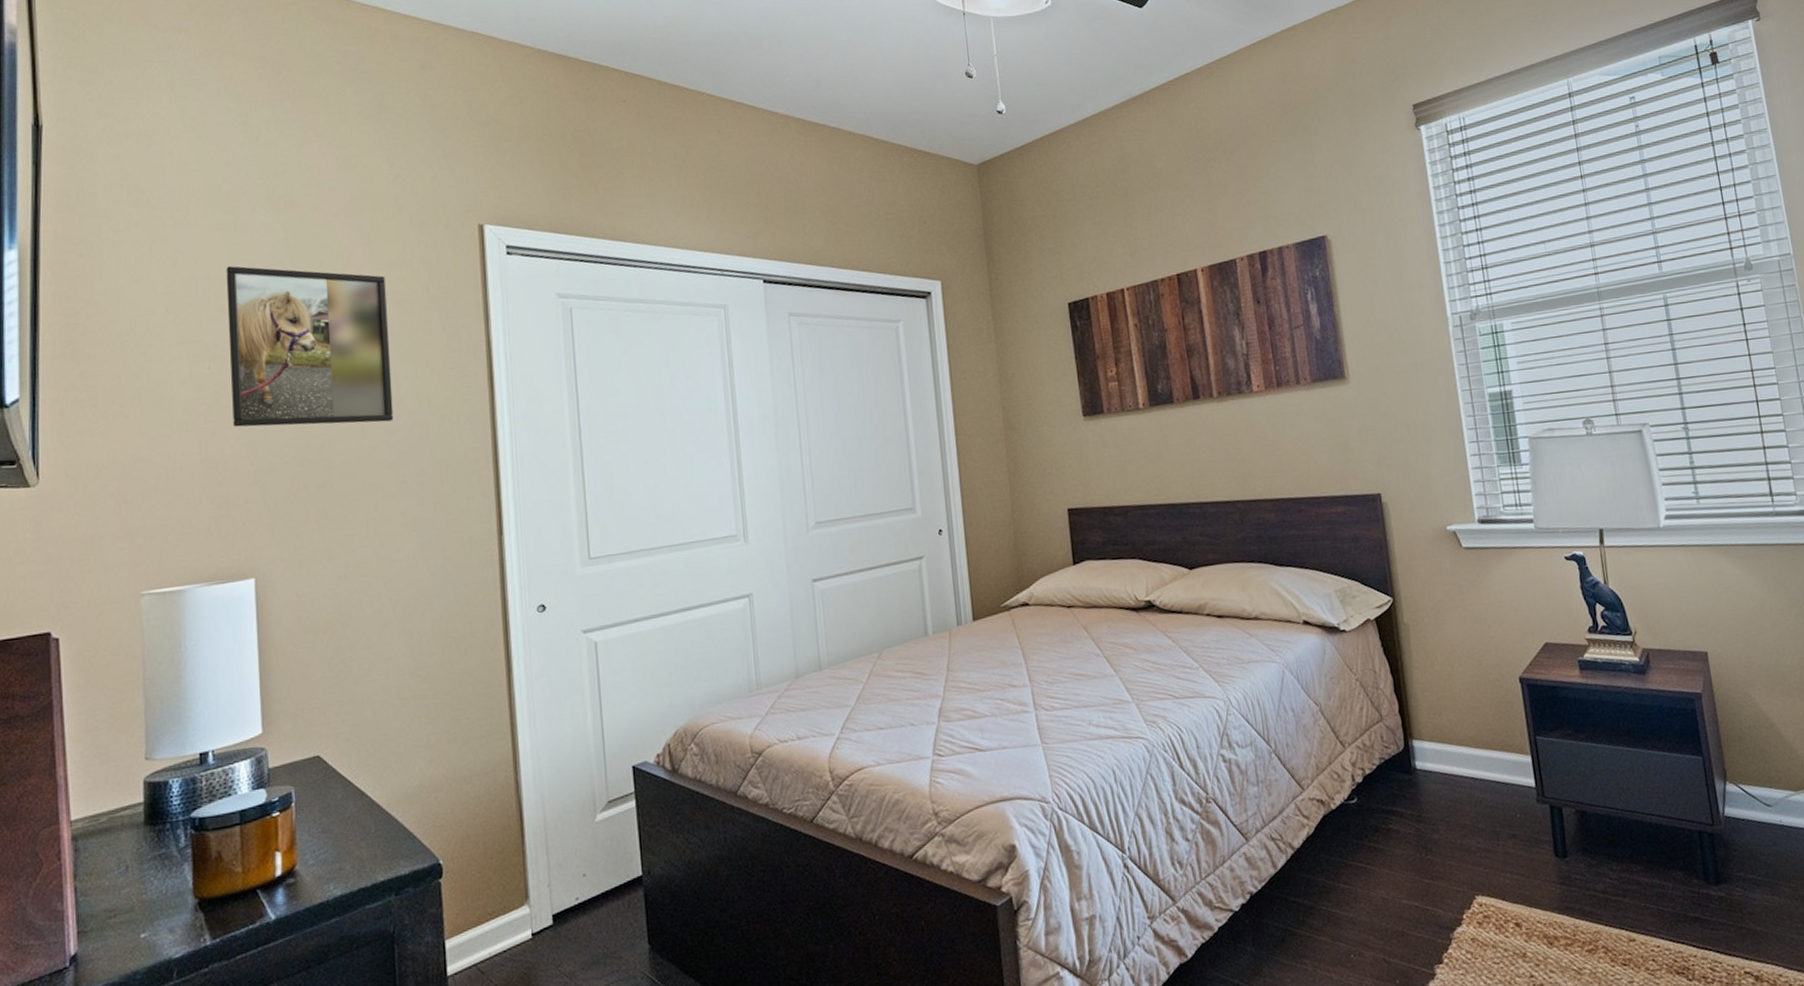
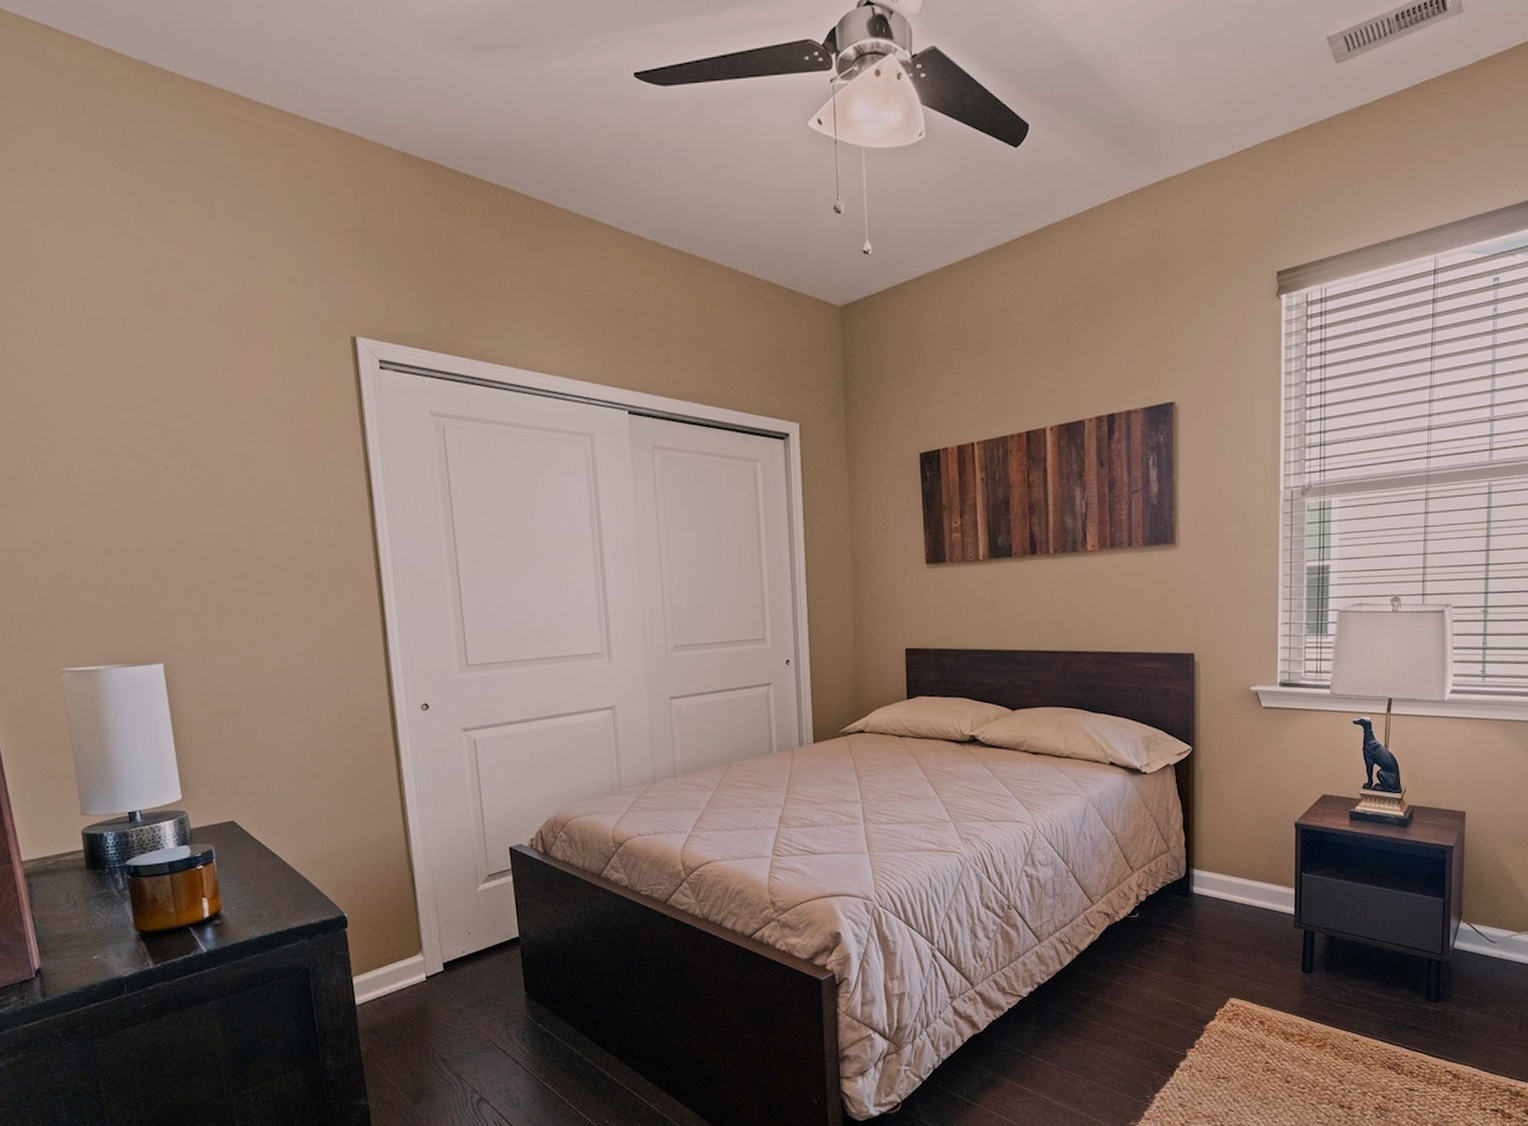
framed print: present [226,266,394,427] -> none [108,363,280,527]

